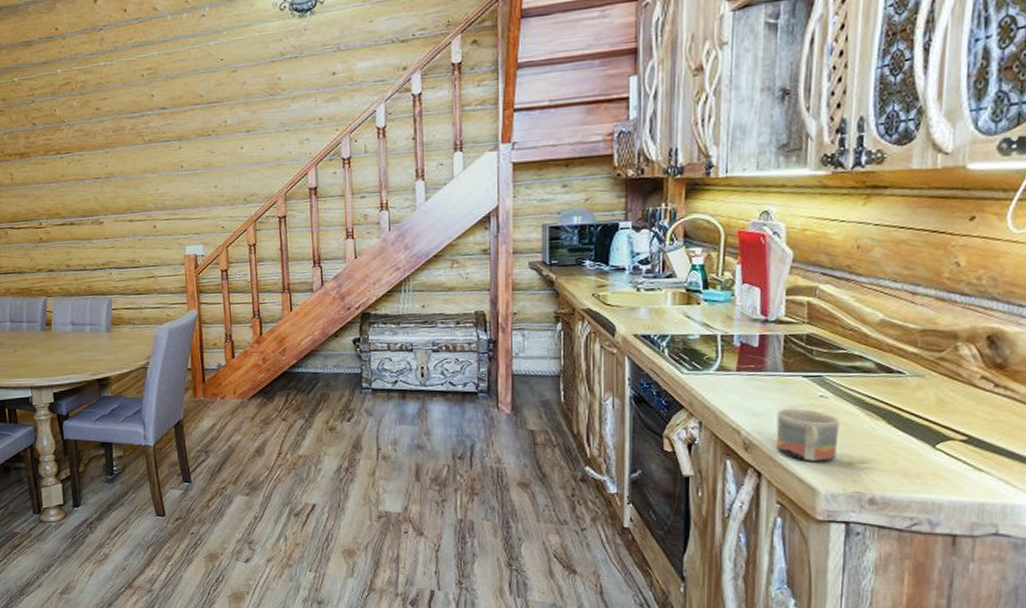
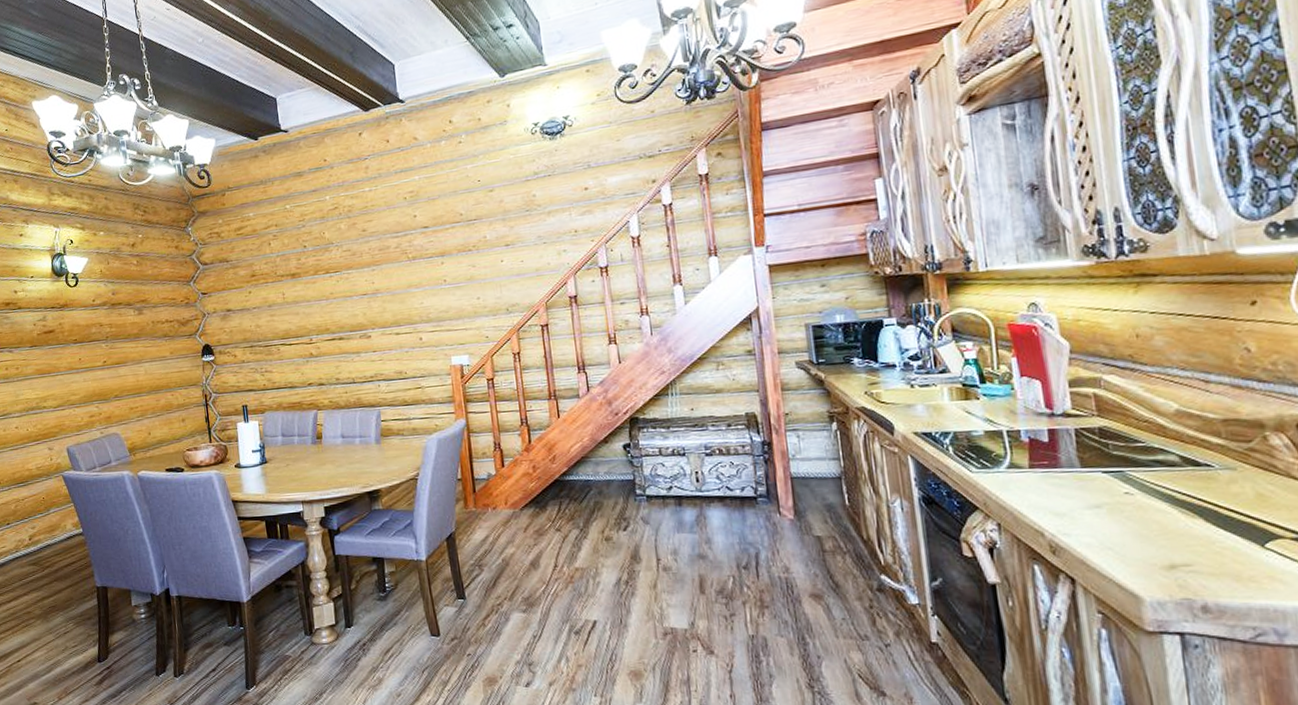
mug: present [775,408,840,462] -> none [1081,507,1155,566]

